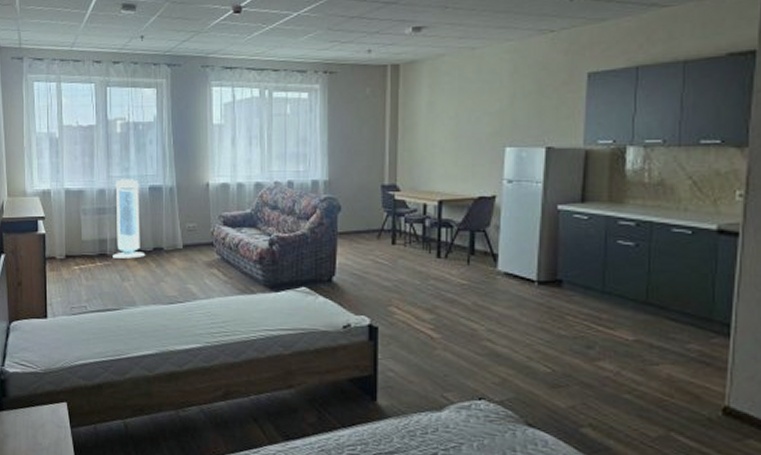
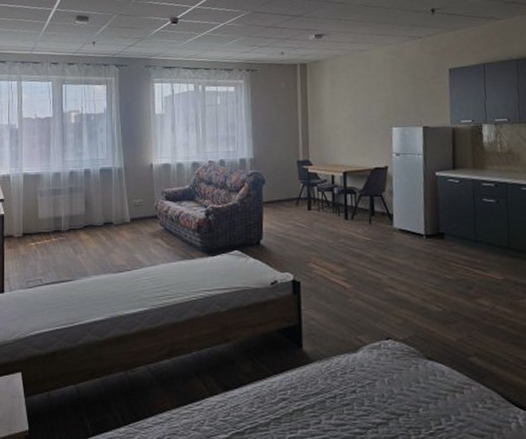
air purifier: present [113,179,146,259] -> none [67,163,97,234]

